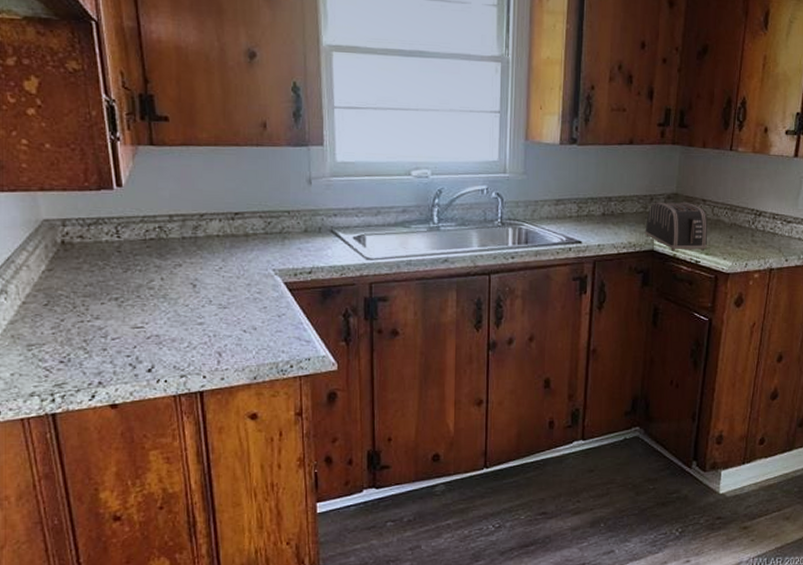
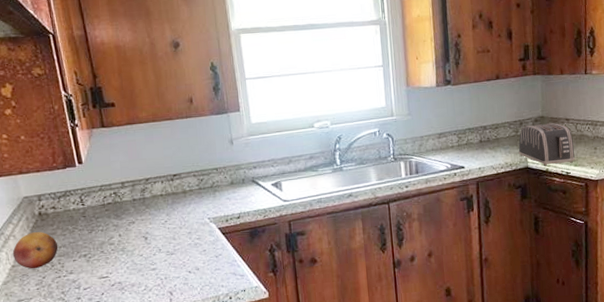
fruit: none [24,264,83,309] -> present [12,232,58,269]

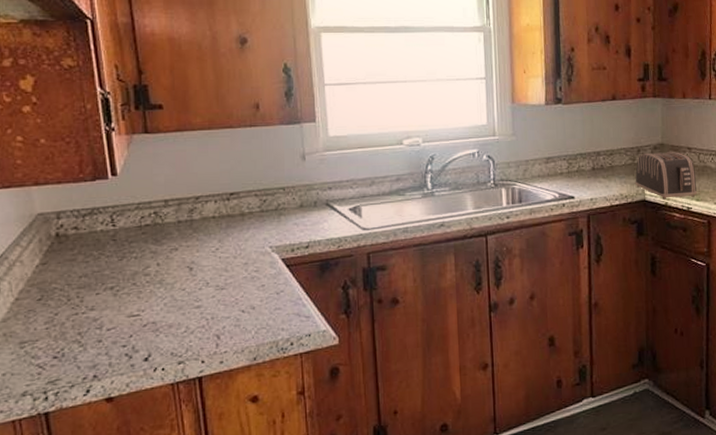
fruit: present [12,232,58,269] -> none [17,257,78,304]

